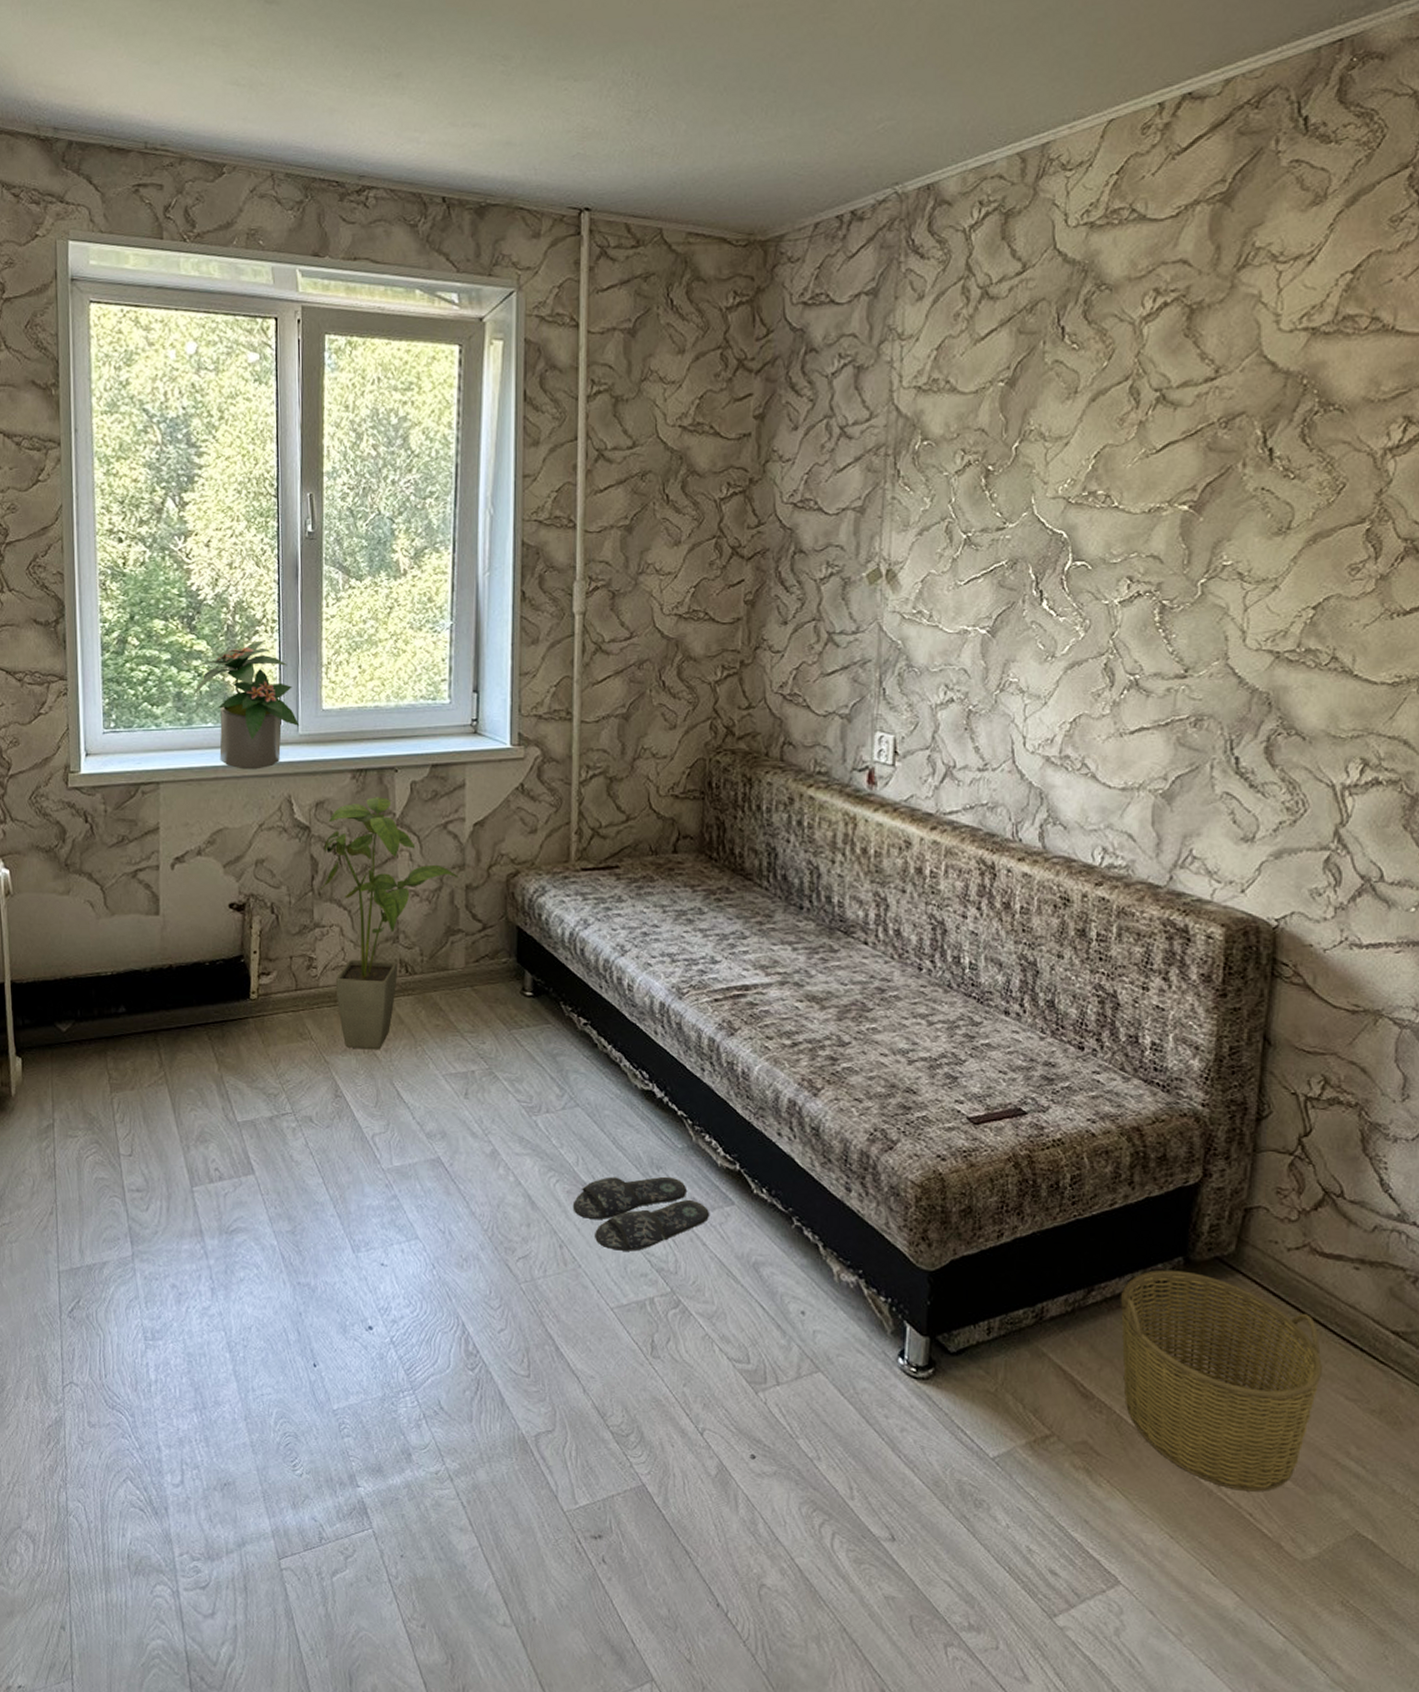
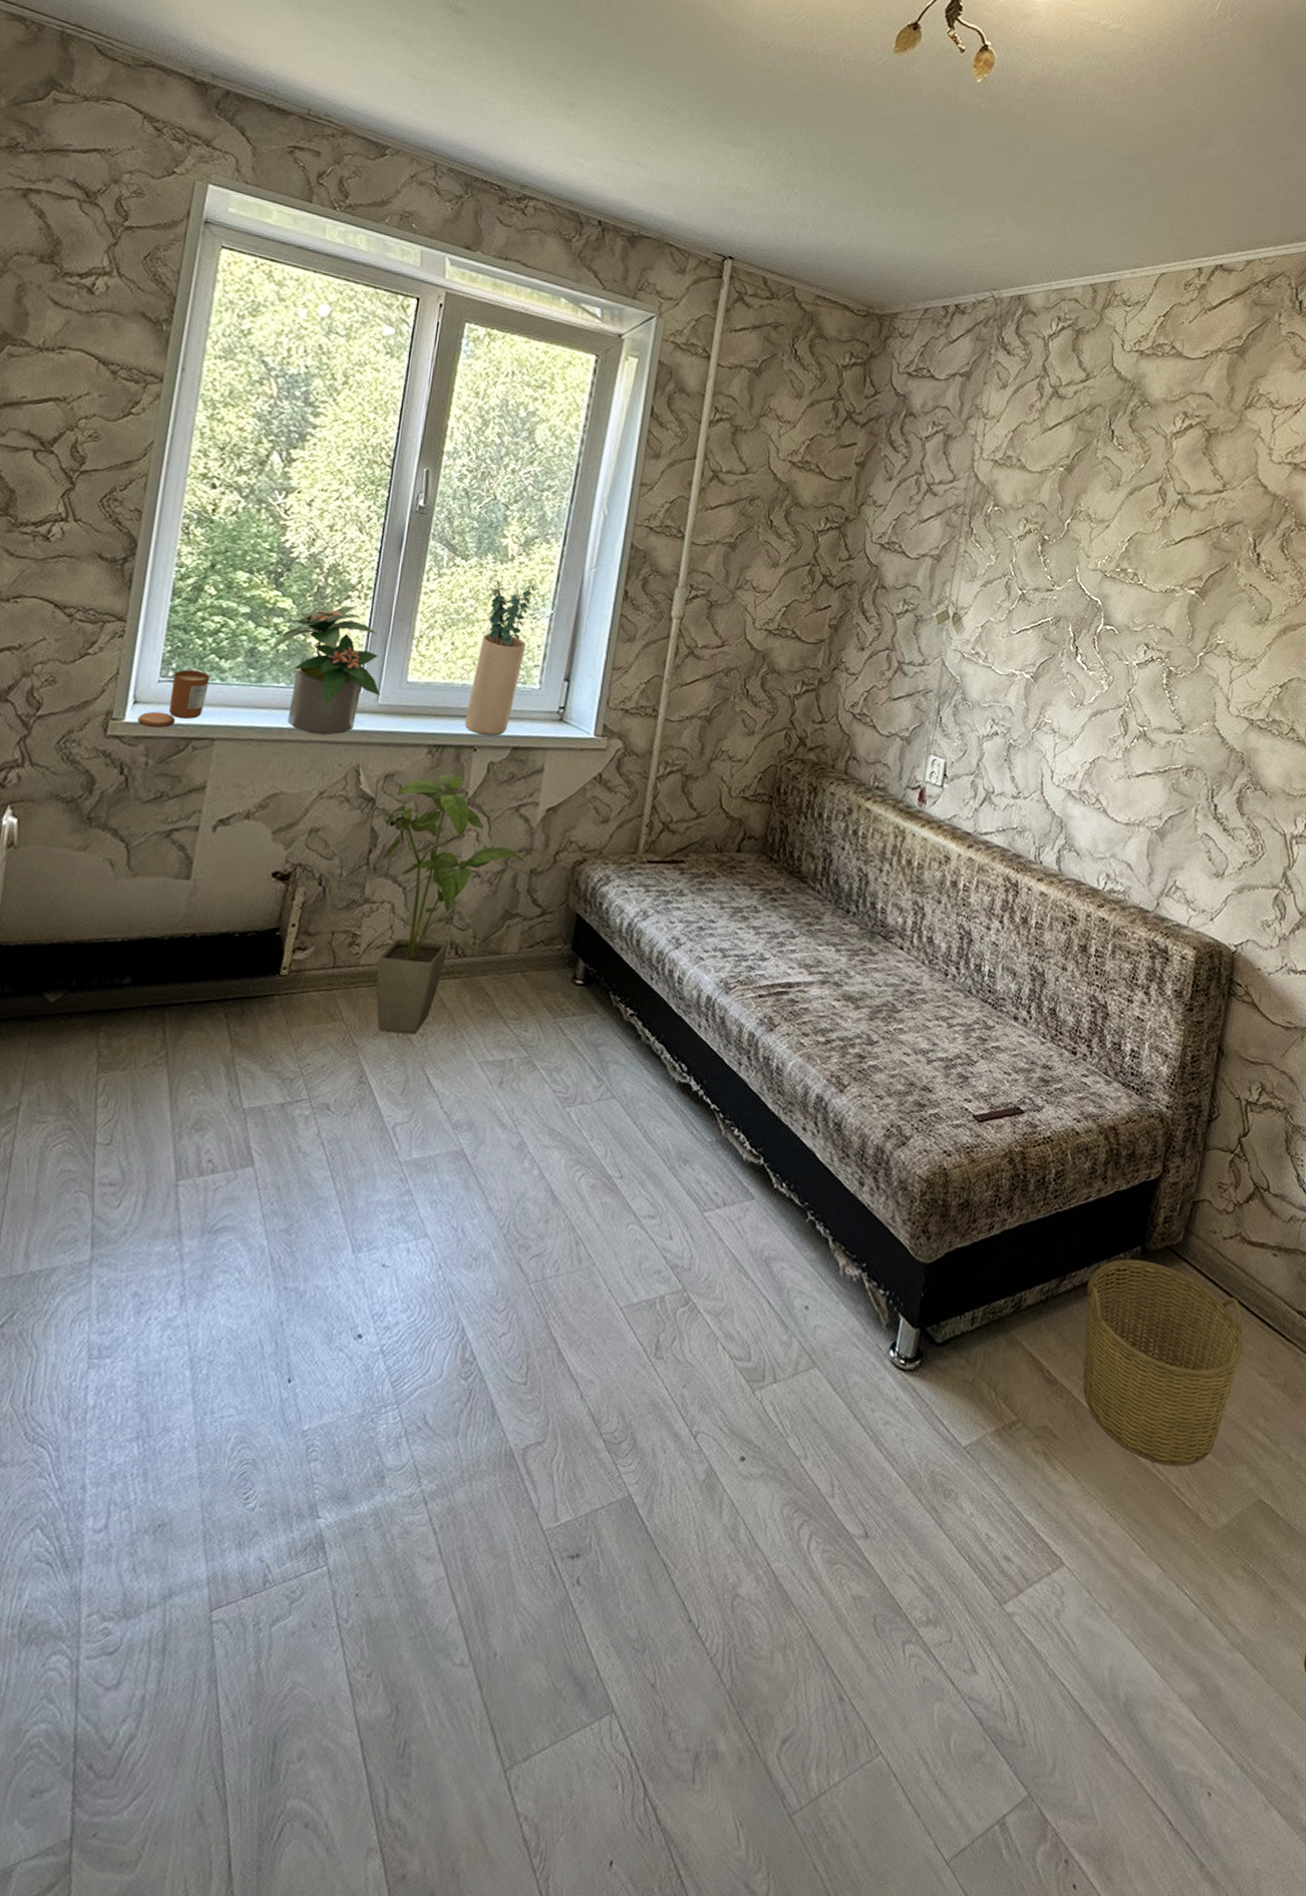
candle: none [91,719,147,777] -> present [136,669,210,729]
vase: none [382,590,432,756] -> present [464,578,535,737]
slippers: present [572,1176,709,1251] -> none [595,1170,729,1248]

